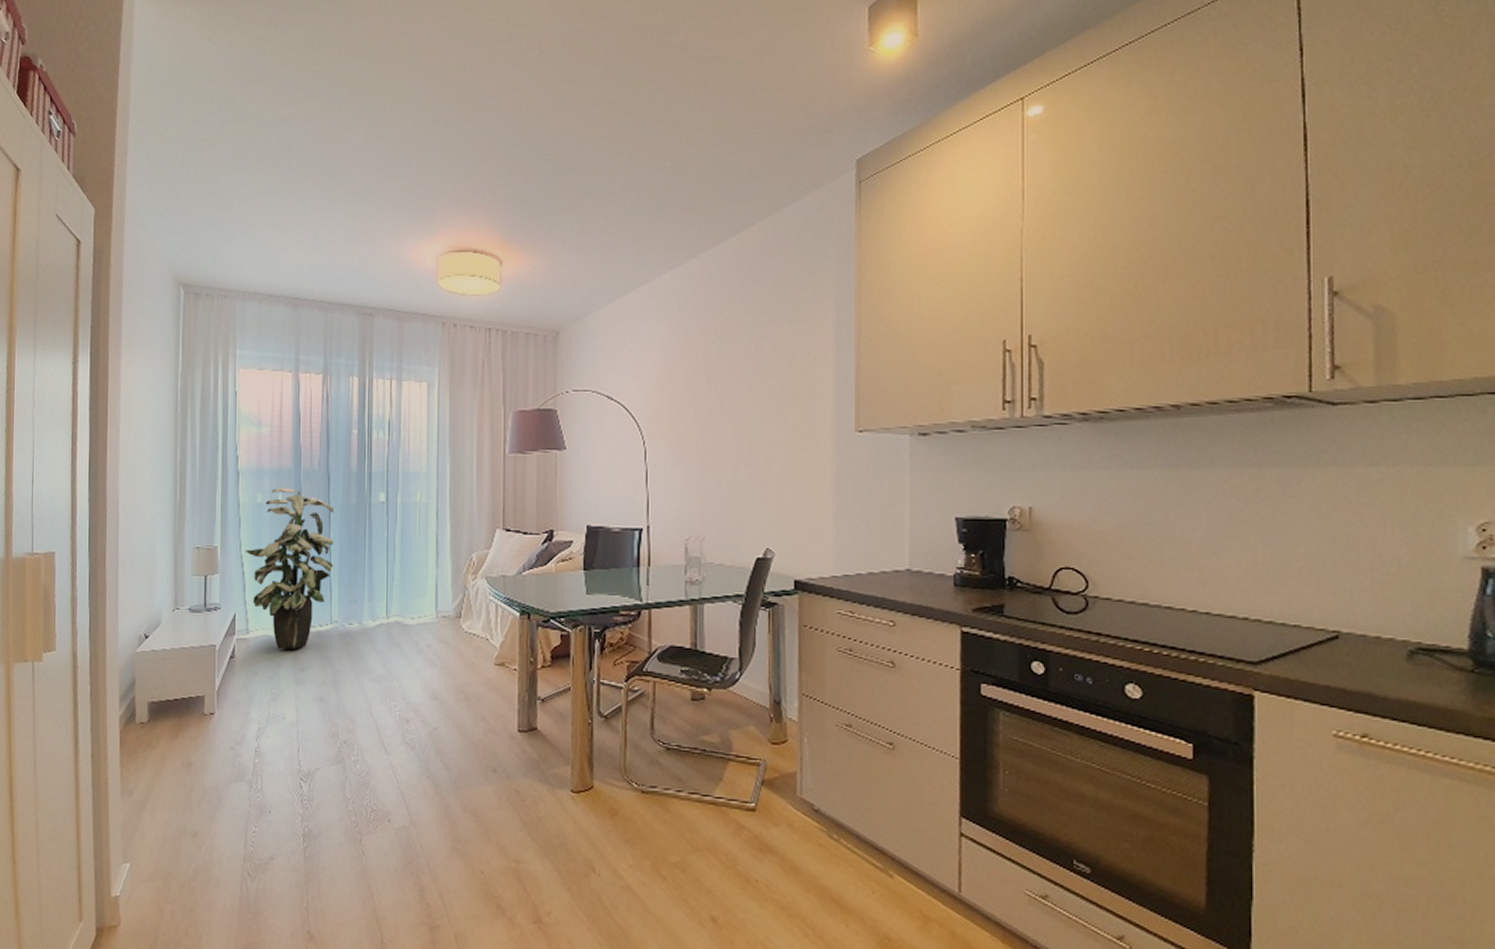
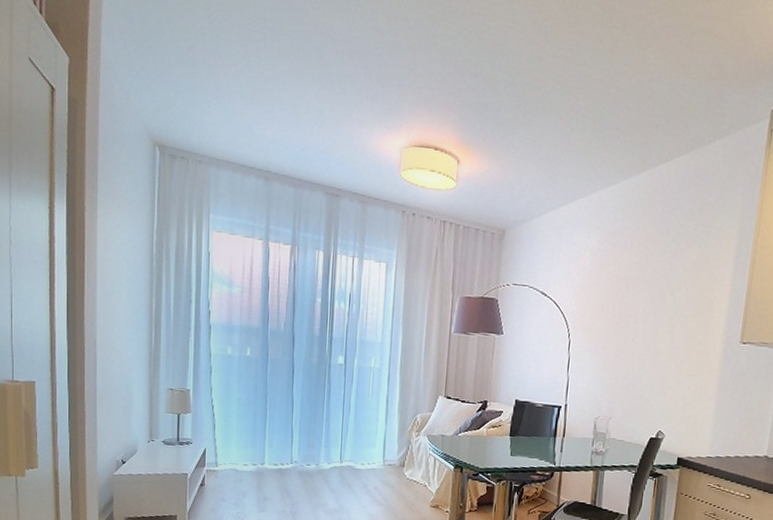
indoor plant: present [245,487,334,649] -> none [215,342,297,482]

